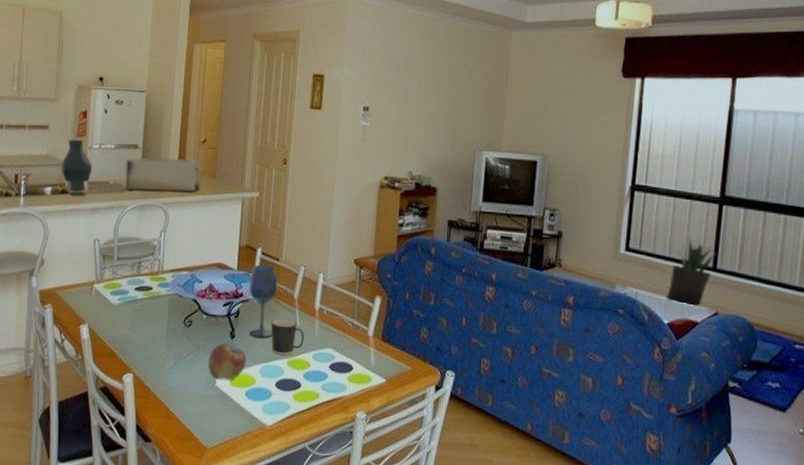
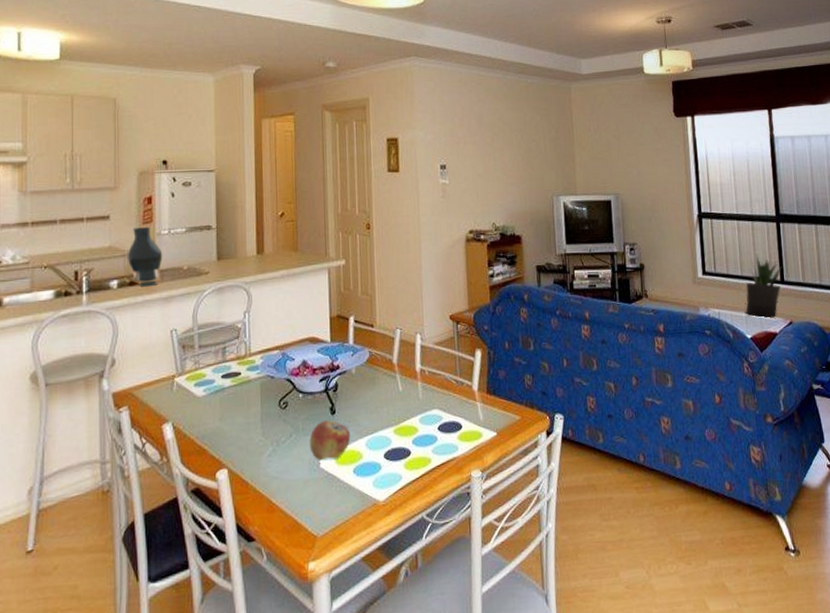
toaster: present [124,158,201,194] -> none [198,235,282,275]
wineglass: present [249,264,278,338] -> none [345,332,376,409]
mug: present [270,318,304,355] -> none [372,385,408,424]

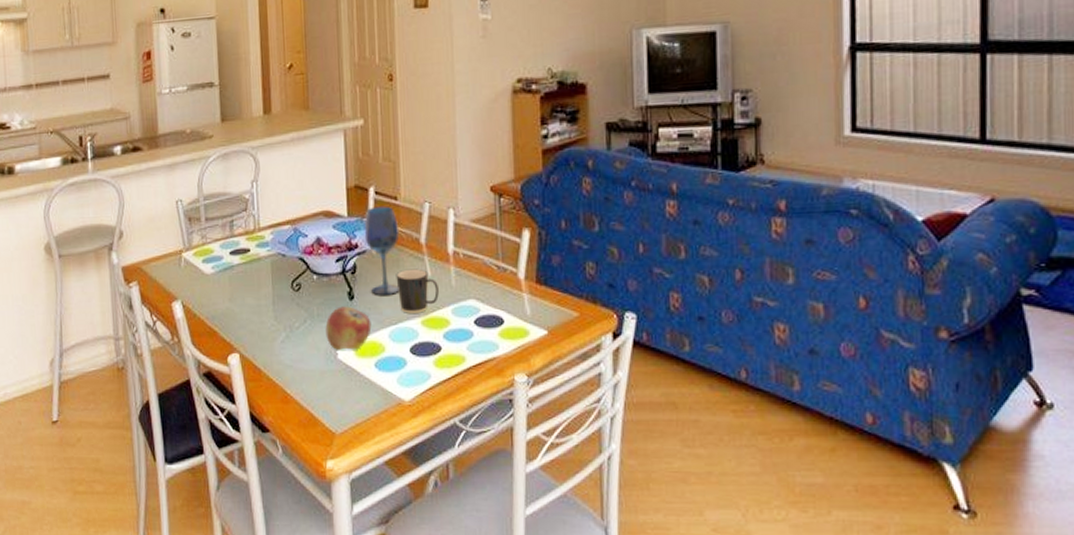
vase: present [127,227,163,287] -> none [128,86,165,153]
wineglass: none [345,332,376,409] -> present [364,206,400,295]
mug: none [372,385,408,424] -> present [396,268,439,313]
planter: present [746,254,782,318] -> none [917,101,984,193]

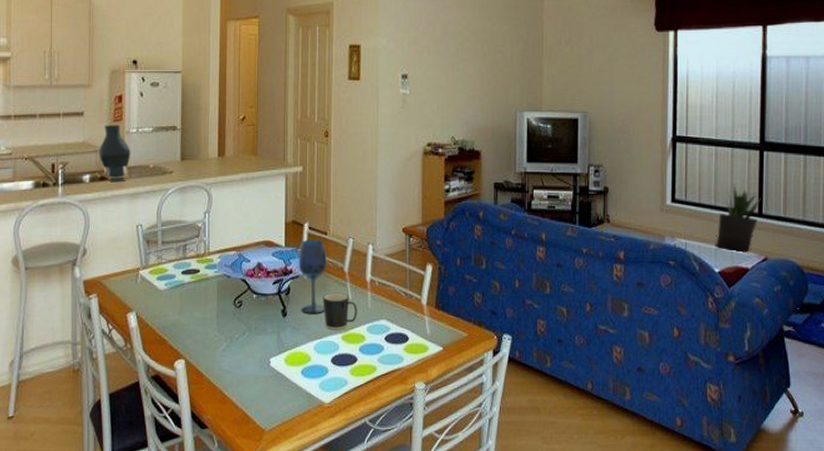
vase: none [128,86,165,153] -> present [98,125,131,182]
fruit: present [325,306,372,350] -> none [261,322,300,359]
planter: none [917,101,984,193] -> present [716,184,761,253]

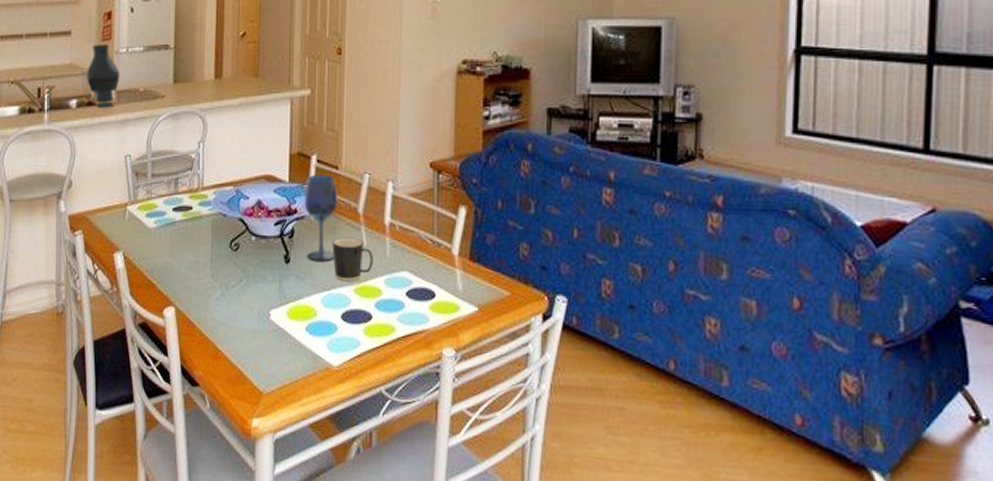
planter: present [716,184,761,253] -> none [857,109,928,201]

